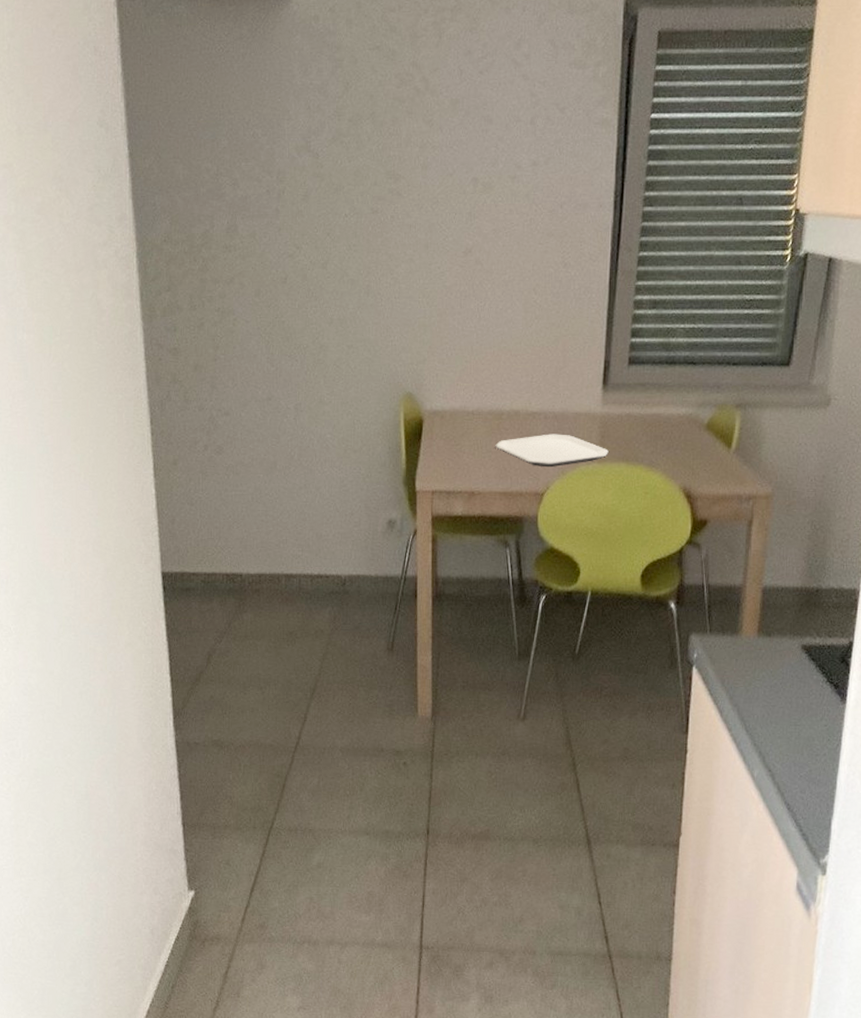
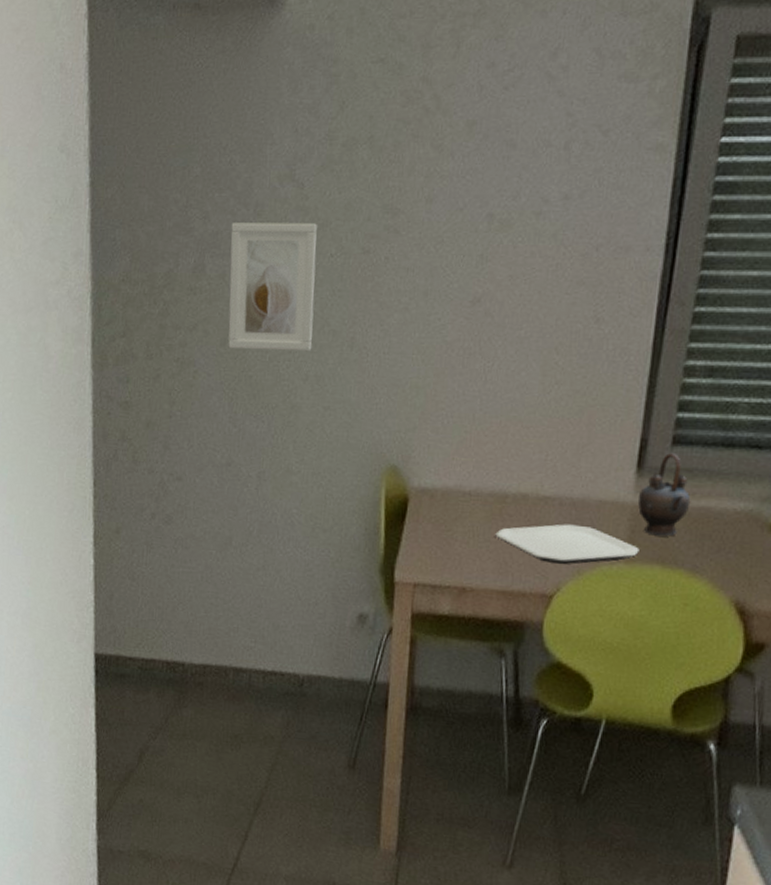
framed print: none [258,188,335,299] -> present [228,223,317,352]
teapot: none [605,370,645,439] -> present [638,452,691,536]

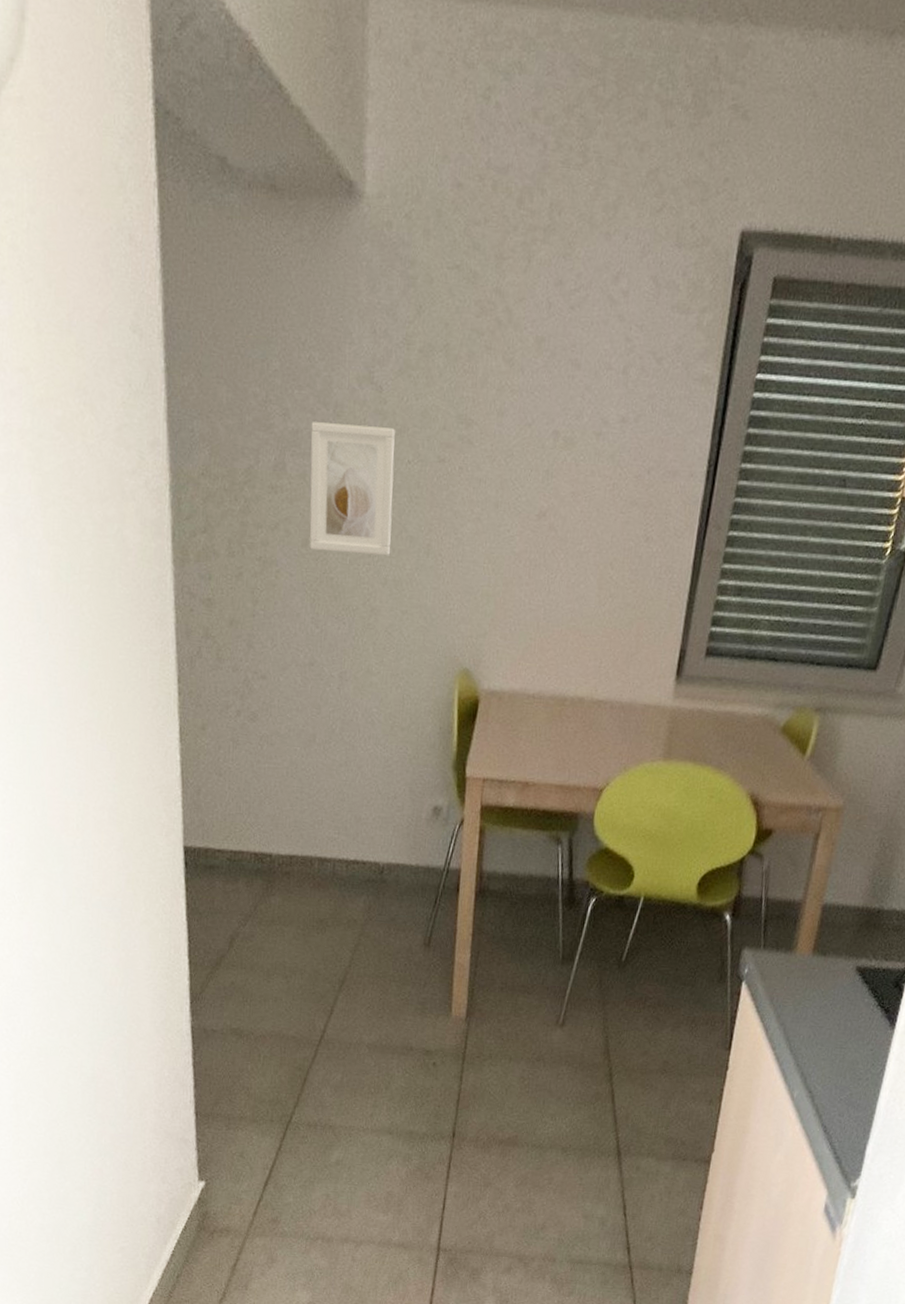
plate: present [495,524,639,564] -> none [555,725,676,762]
teapot: present [638,452,691,536] -> none [676,662,719,737]

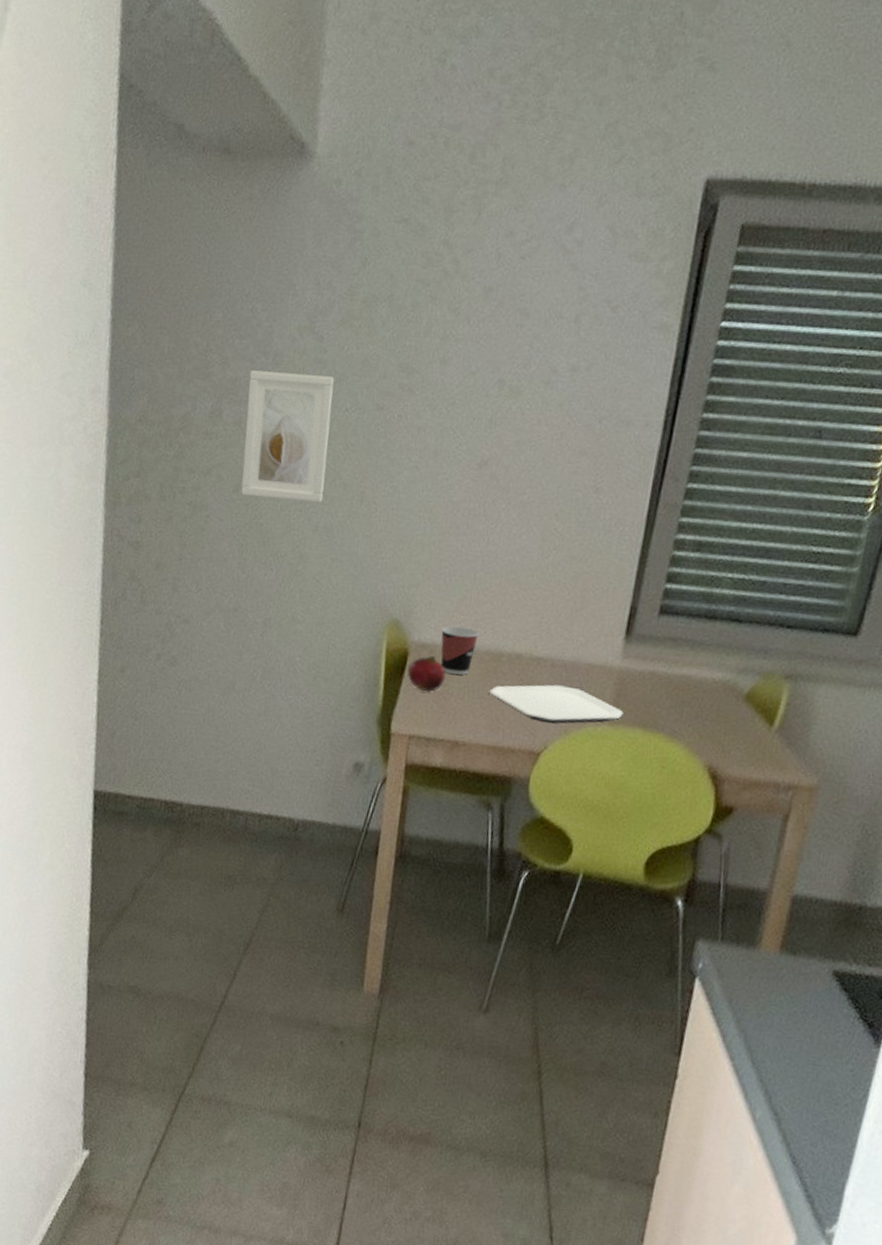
fruit: none [479,702,515,737] -> present [408,656,446,693]
cup: none [509,673,545,719] -> present [440,626,480,675]
plate: none [555,725,676,762] -> present [489,684,623,724]

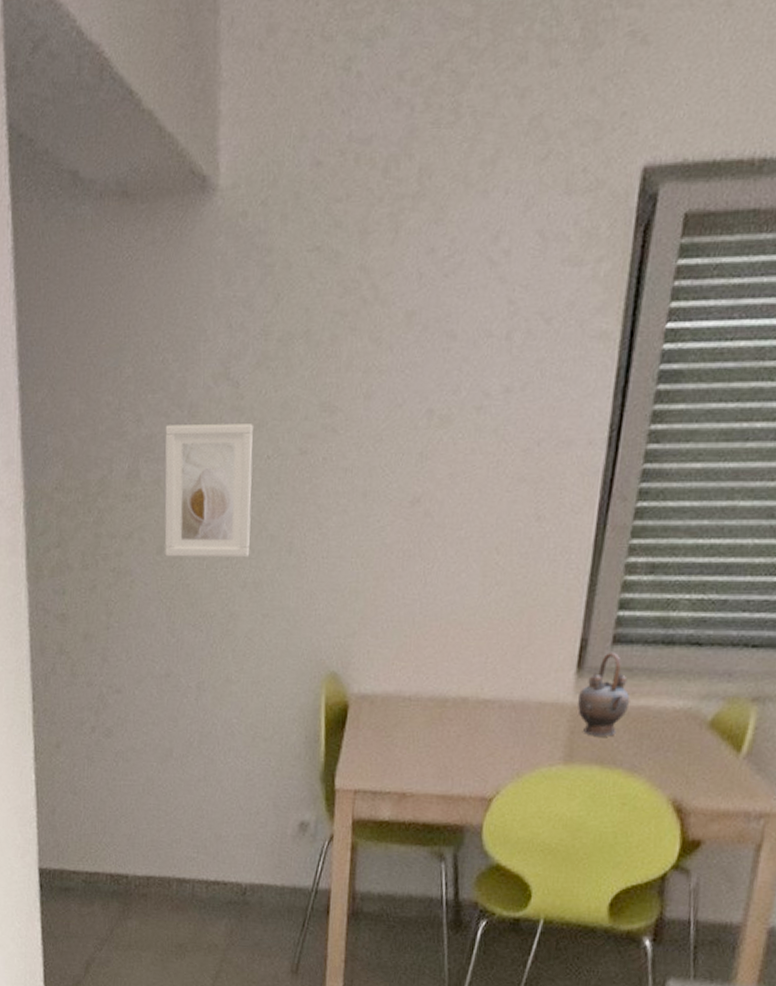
fruit: present [408,656,446,693] -> none [349,707,389,745]
cup: present [440,626,480,675] -> none [381,674,422,724]
plate: present [489,684,623,724] -> none [435,727,579,767]
teapot: none [624,621,674,701] -> present [577,651,630,736]

